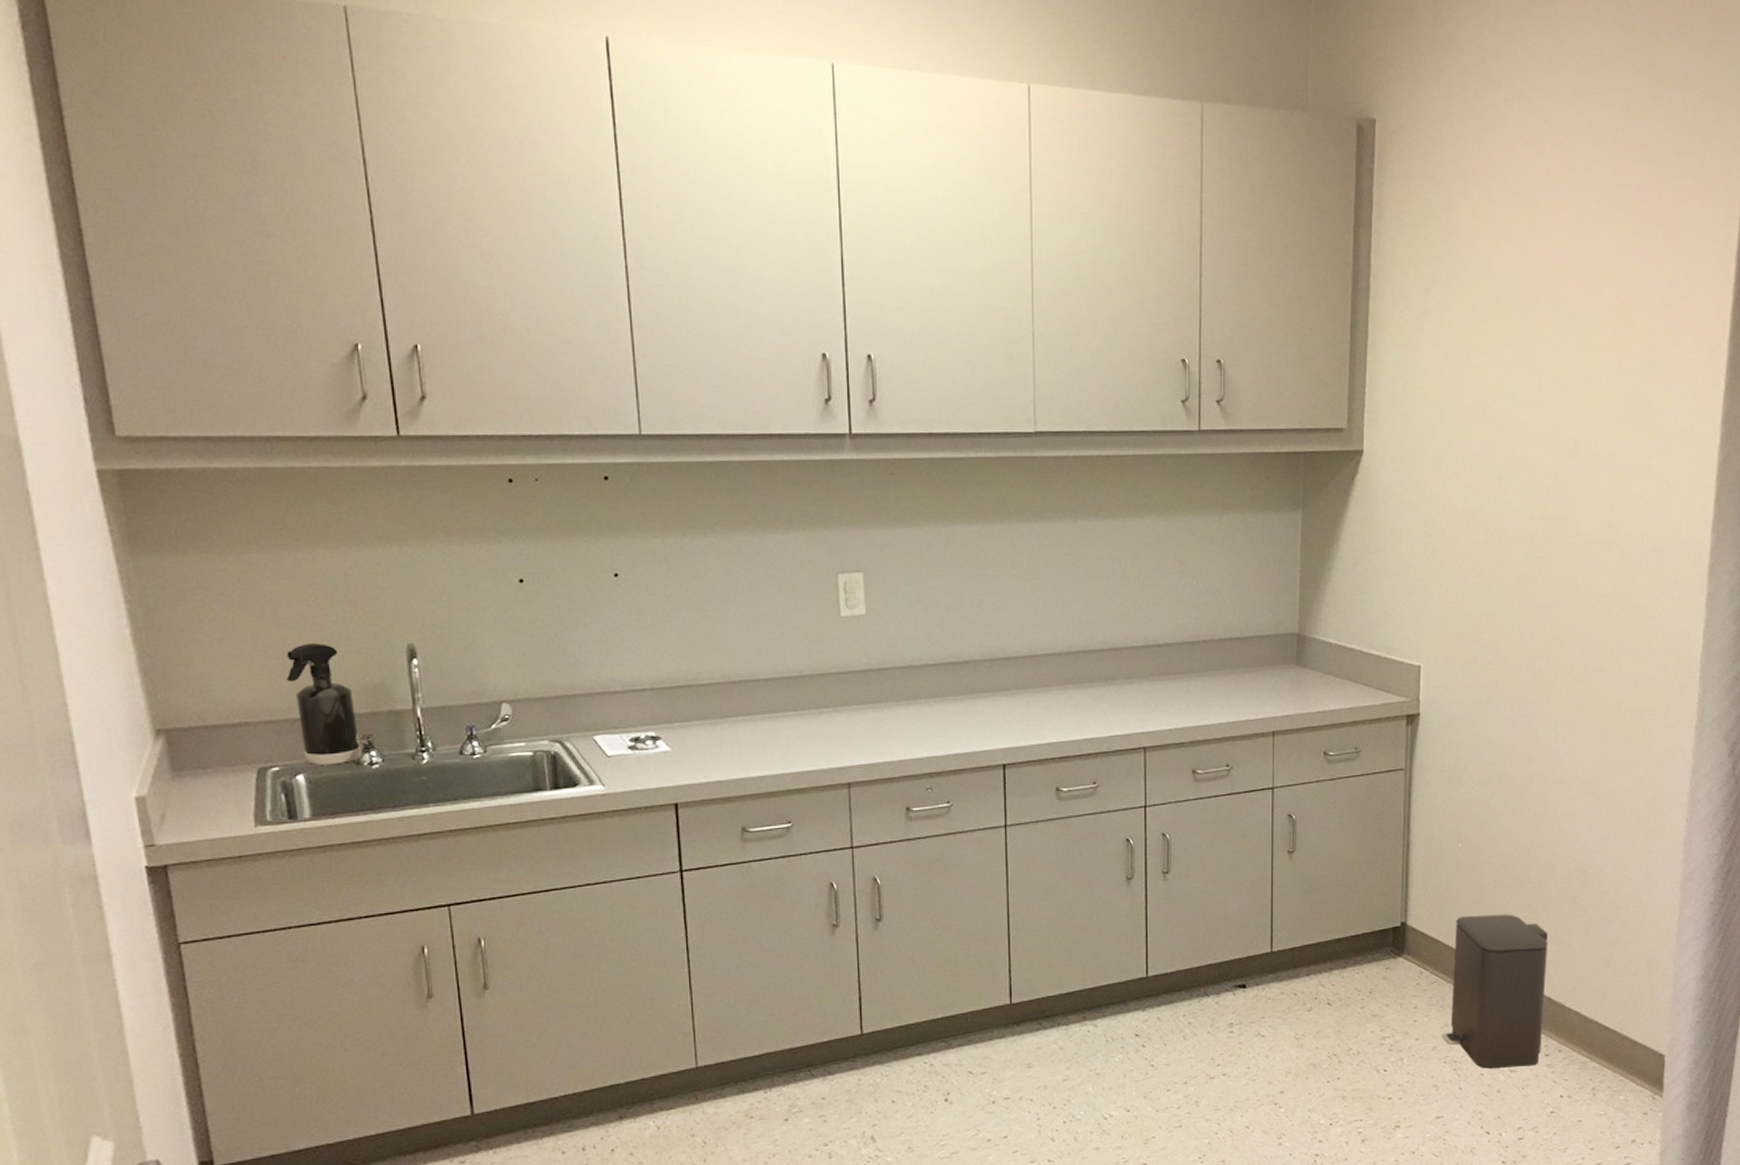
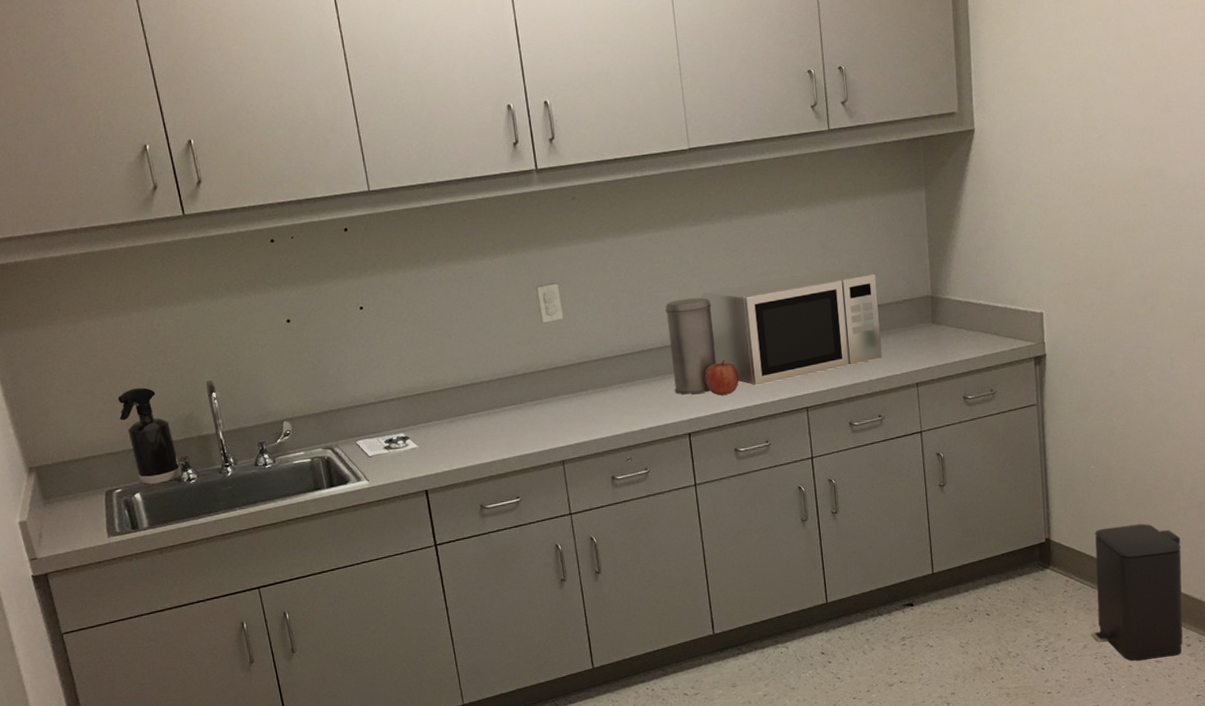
canister: none [988,606,1045,719] -> present [664,297,718,394]
fruit: none [1030,683,1069,724] -> present [705,360,740,396]
microwave: none [1034,592,1238,716] -> present [701,271,882,386]

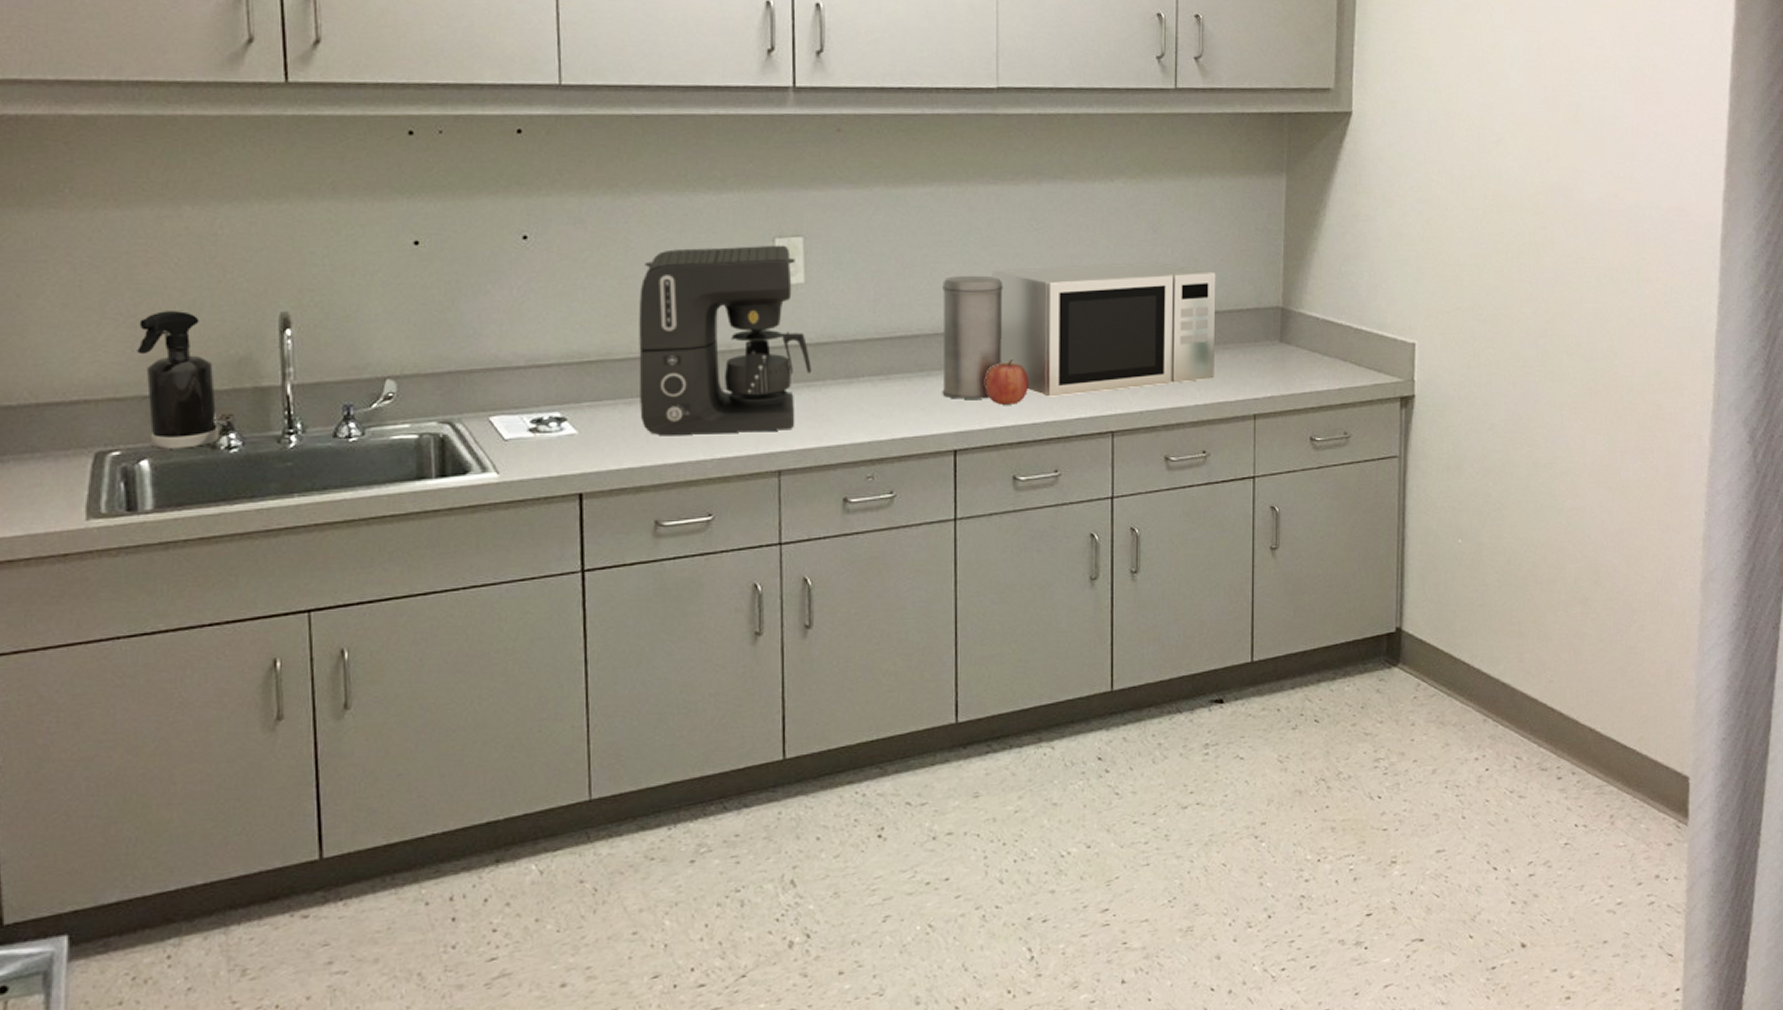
coffee maker: none [446,291,577,443] -> present [639,245,811,435]
pedal bin: present [1091,523,1183,661] -> none [1442,618,1559,794]

